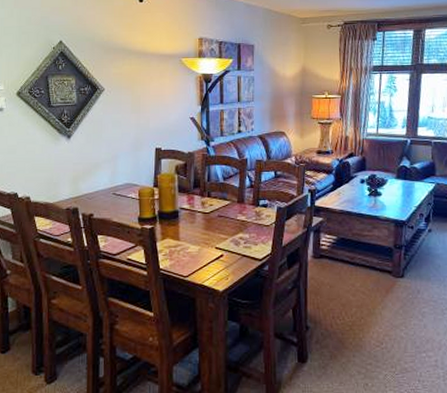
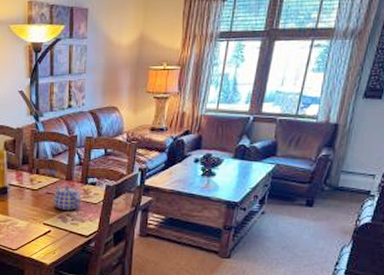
teapot: none [224,207,254,233] -> present [52,184,81,210]

